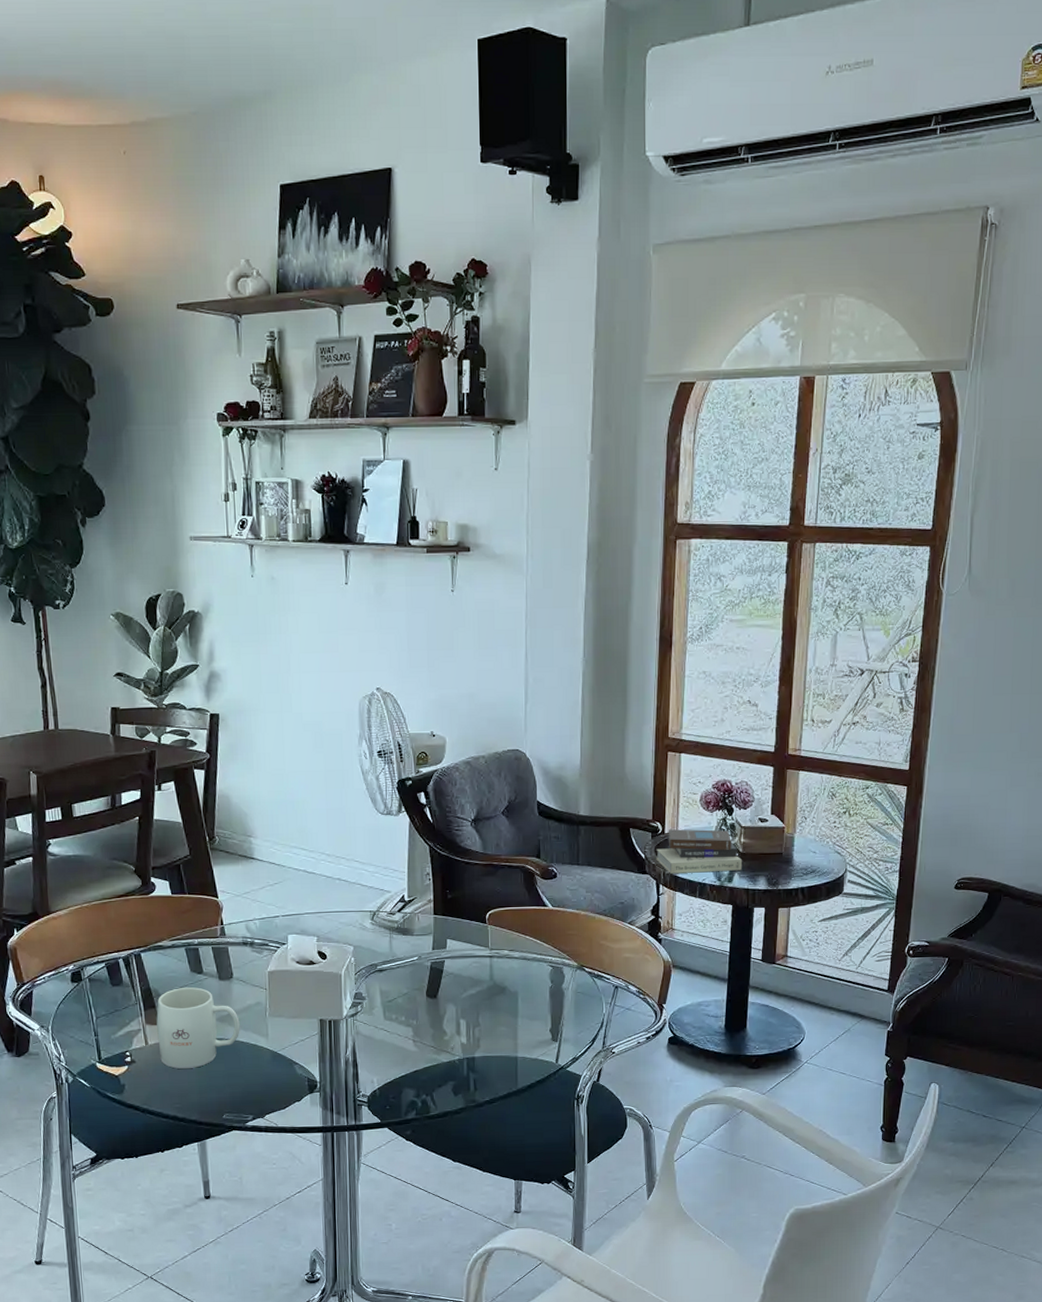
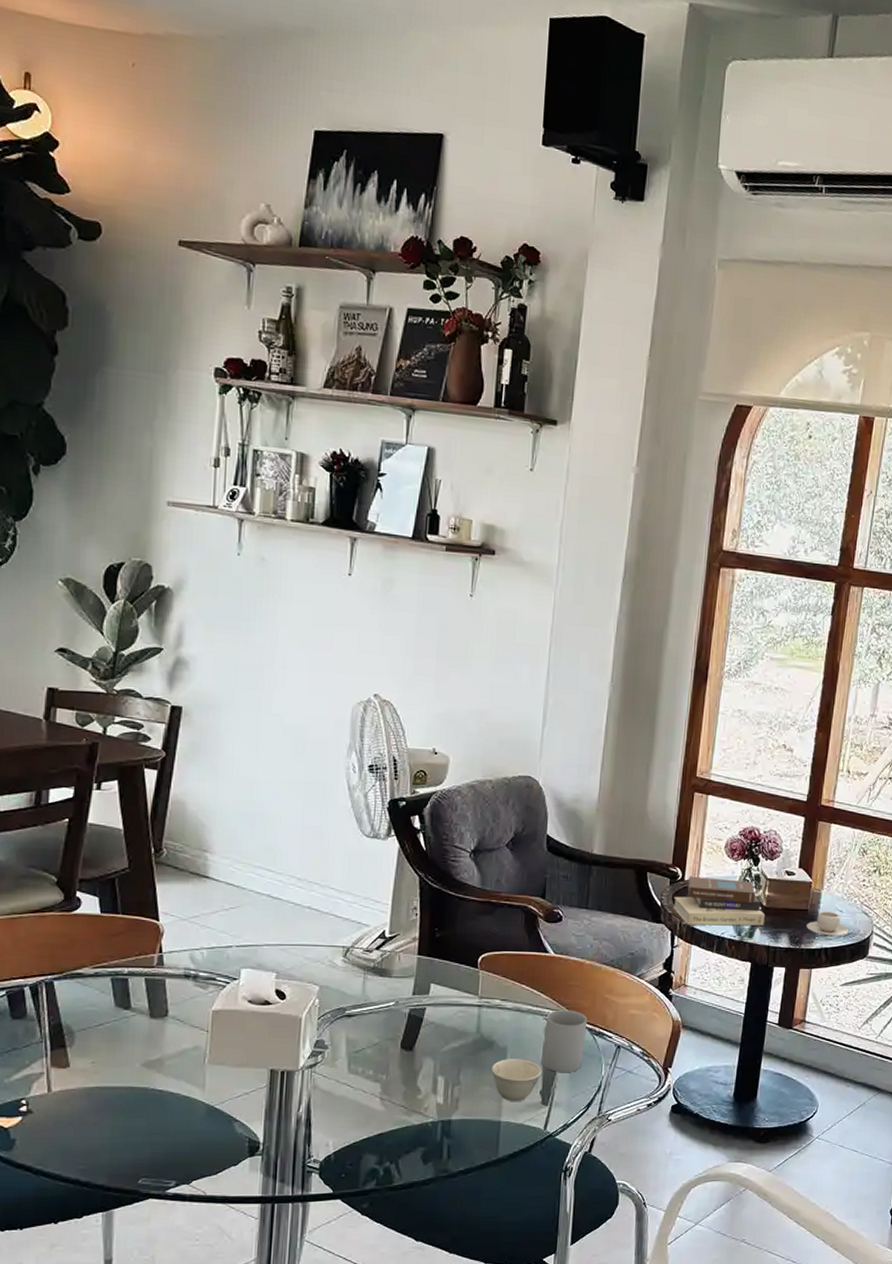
mug: present [156,987,240,1070] -> none [64,1025,171,1123]
teacup: none [506,1001,550,1040] -> present [492,1059,542,1102]
cup: none [549,956,587,1012] -> present [541,1009,588,1072]
teacup: none [782,853,823,877] -> present [807,911,849,937]

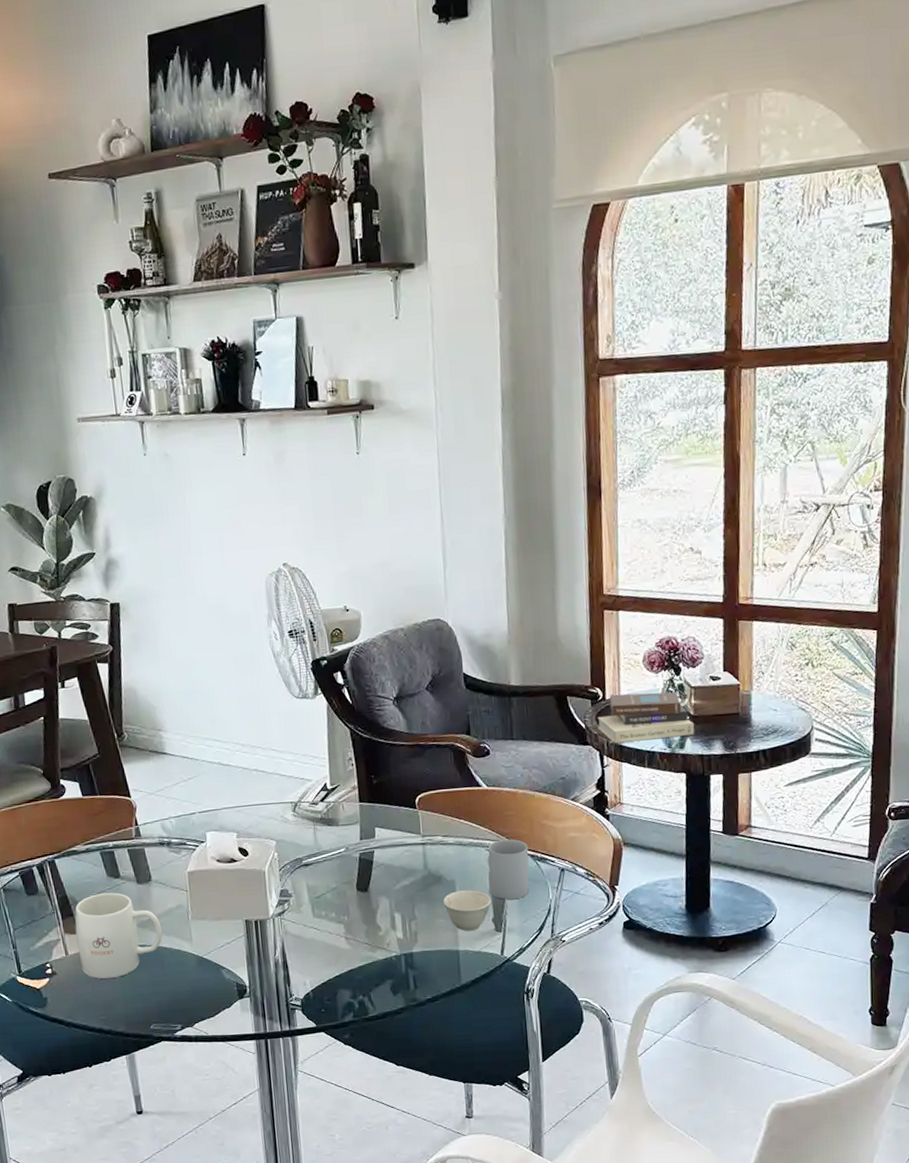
mug: none [64,1025,171,1123] -> present [74,892,163,980]
teacup: present [807,911,849,937] -> none [740,712,786,738]

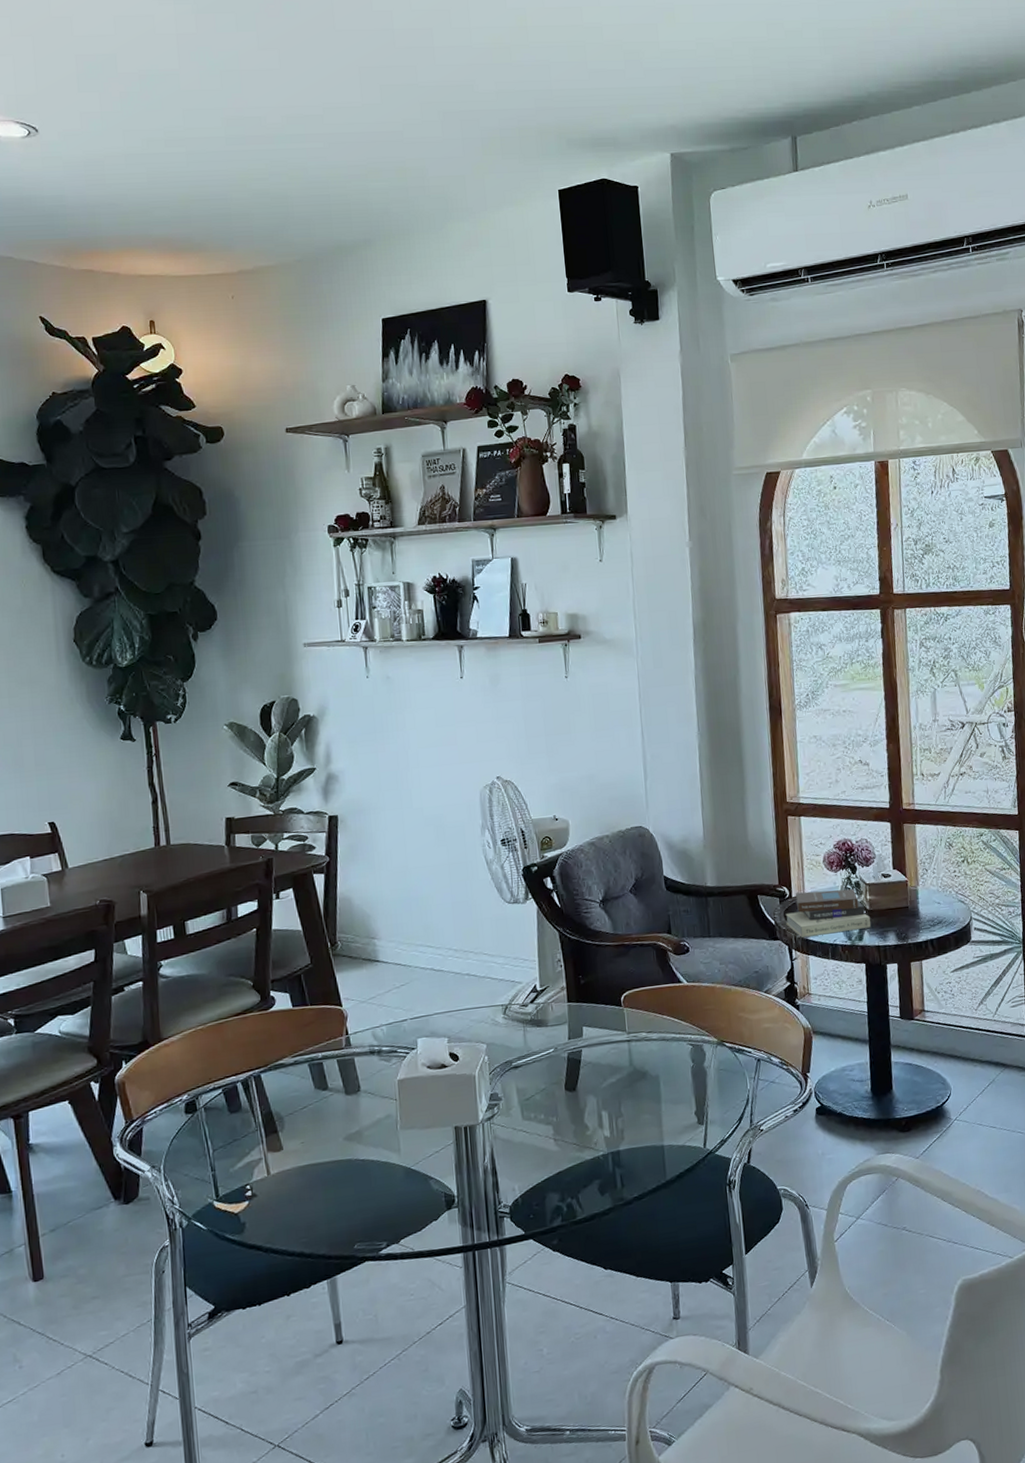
mug: present [74,892,163,980] -> none [278,1105,370,1199]
teacup: present [443,890,492,932] -> none [648,1084,694,1126]
cup: present [487,838,530,900] -> none [689,1032,729,1092]

